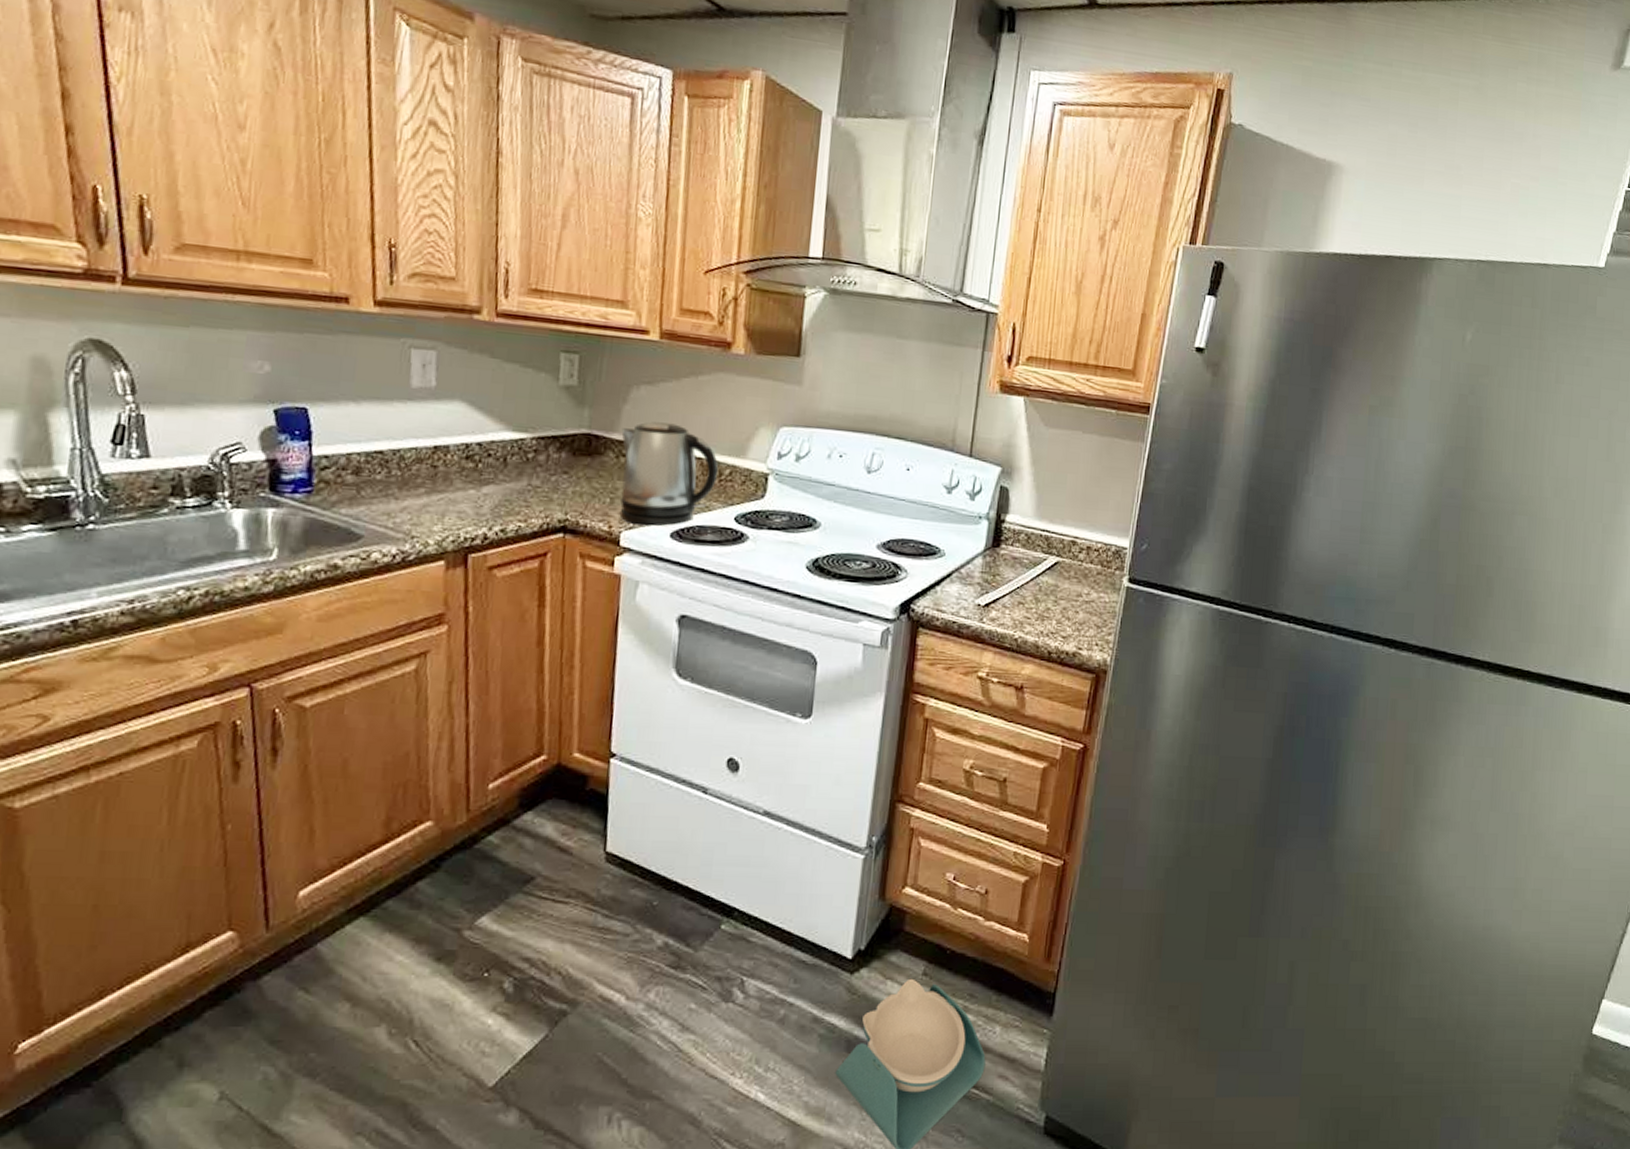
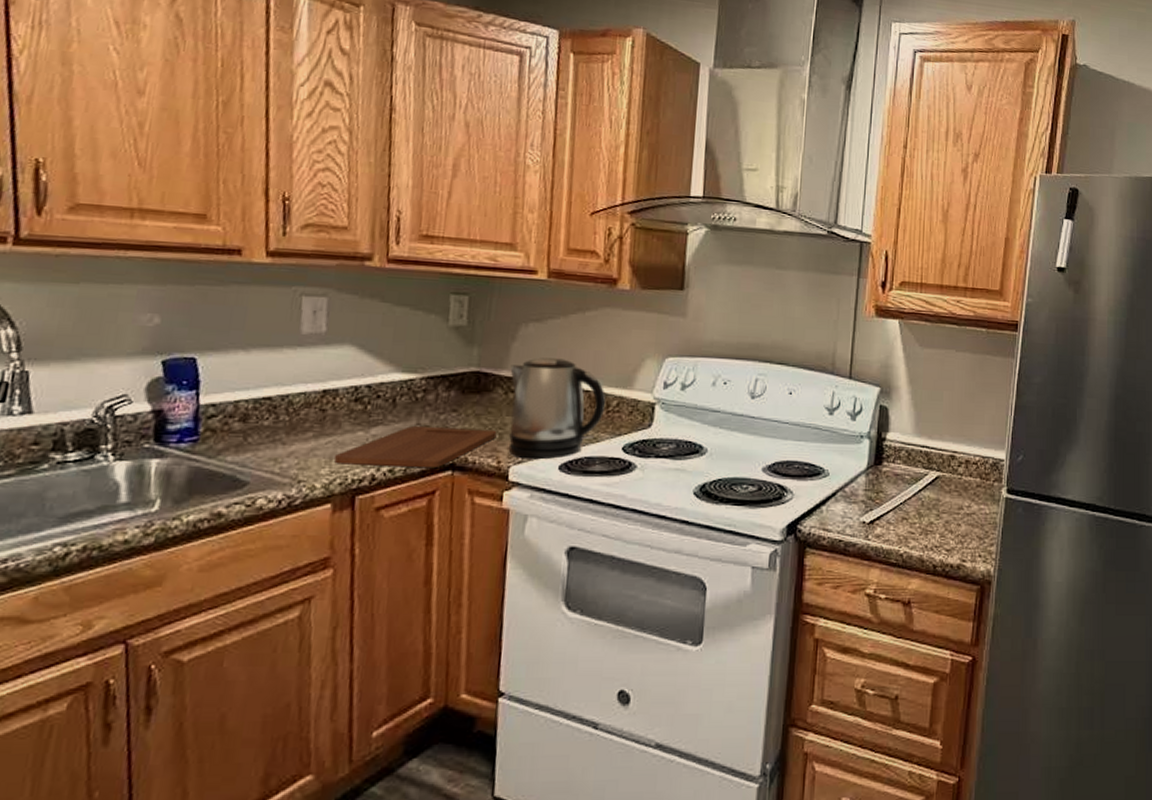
cutting board: none [446,487,608,531] -> present [333,426,497,469]

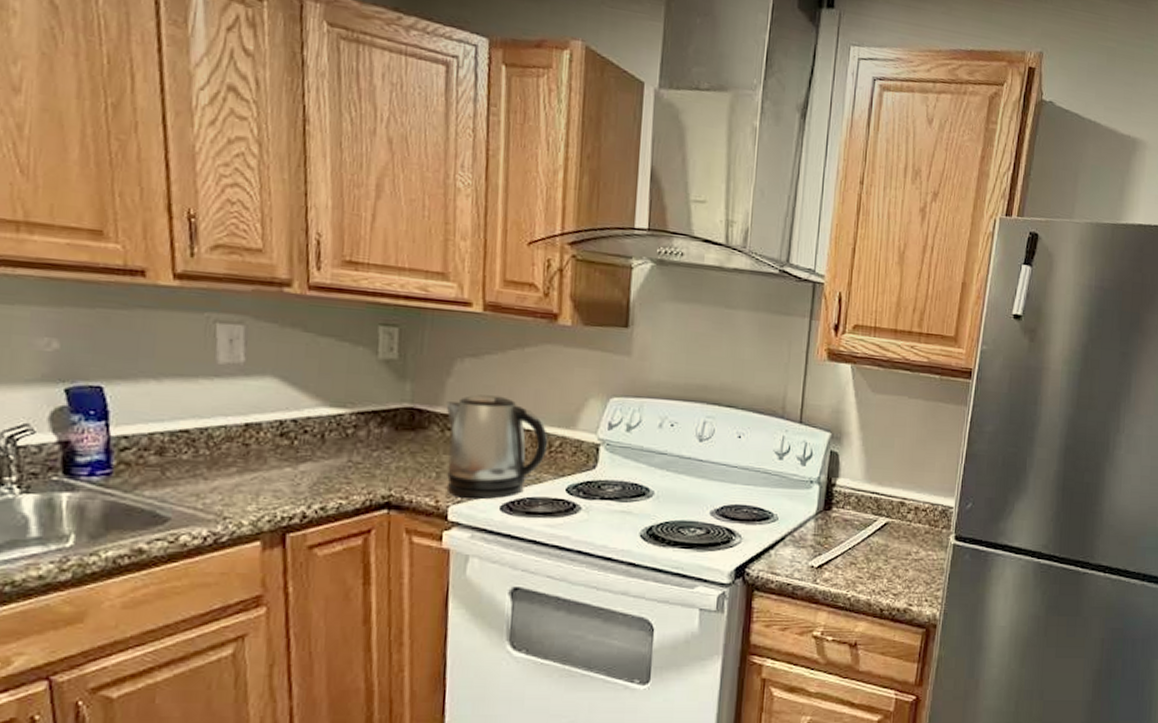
cutting board: present [333,426,497,469] -> none [260,463,434,507]

